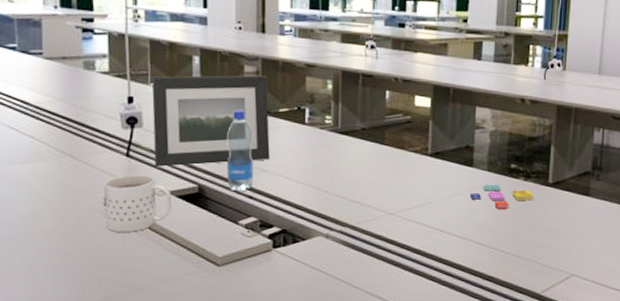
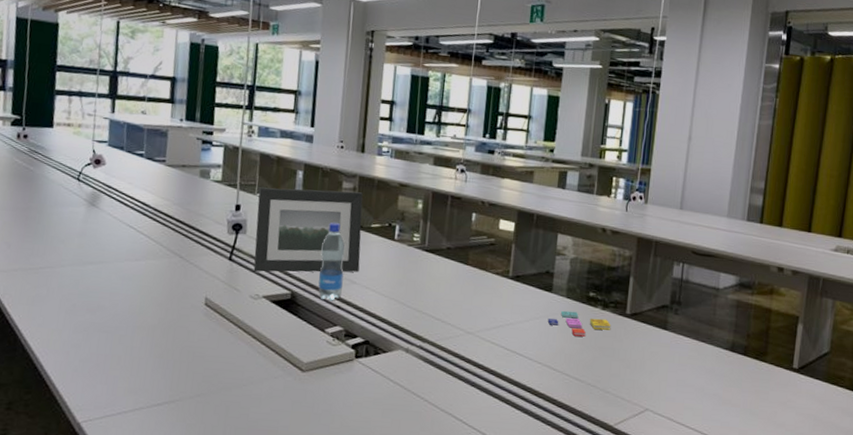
mug: present [104,174,172,232] -> none [204,277,266,333]

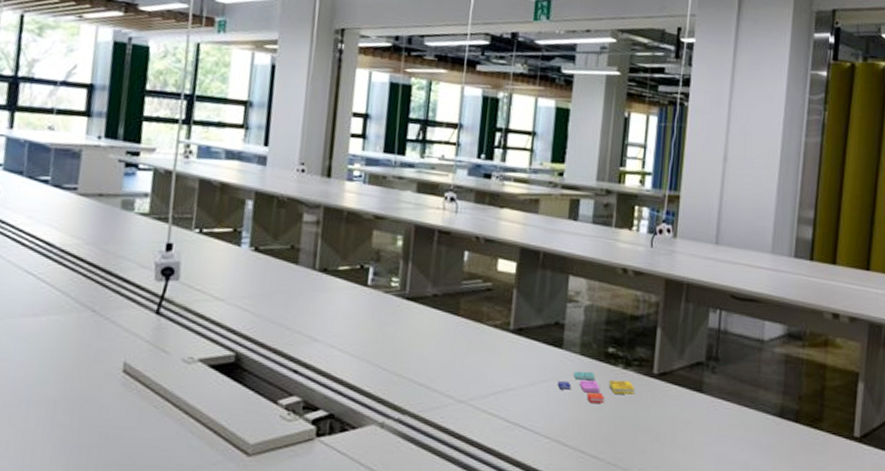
picture frame: present [253,187,363,273] -> none [187,221,328,329]
bottle: present [318,223,346,301] -> none [269,265,306,364]

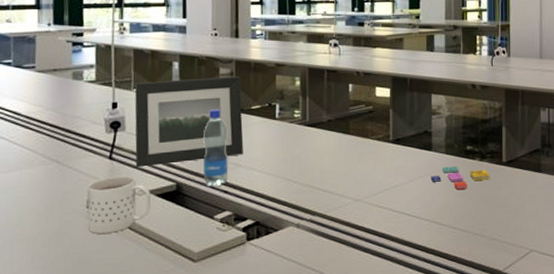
mug: none [121,335,203,407] -> present [87,175,151,234]
picture frame: none [187,221,328,329] -> present [134,76,244,167]
bottle: none [269,265,306,364] -> present [203,109,228,187]

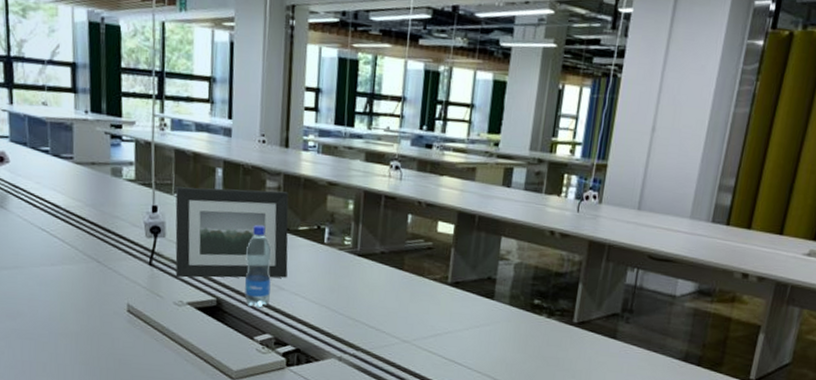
mug: present [87,175,151,234] -> none [127,283,191,340]
books: present [430,166,490,189] -> none [488,318,557,346]

